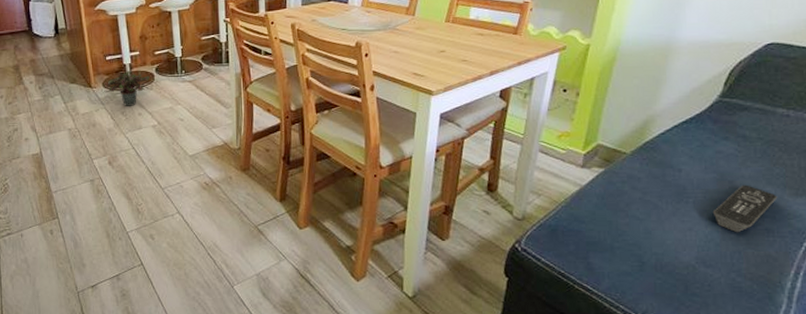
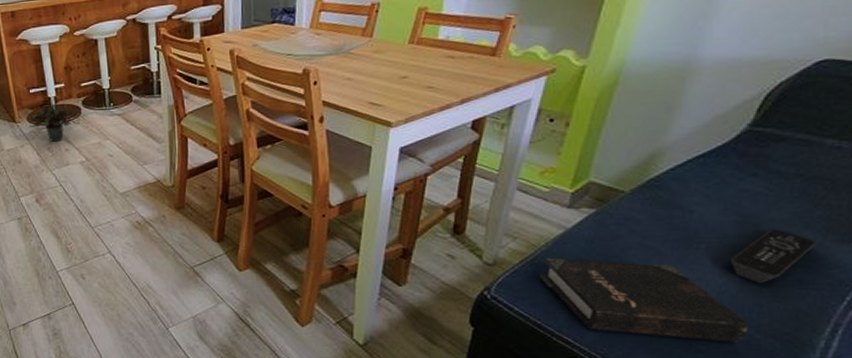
hardback book: none [561,213,731,286] -> present [539,258,748,343]

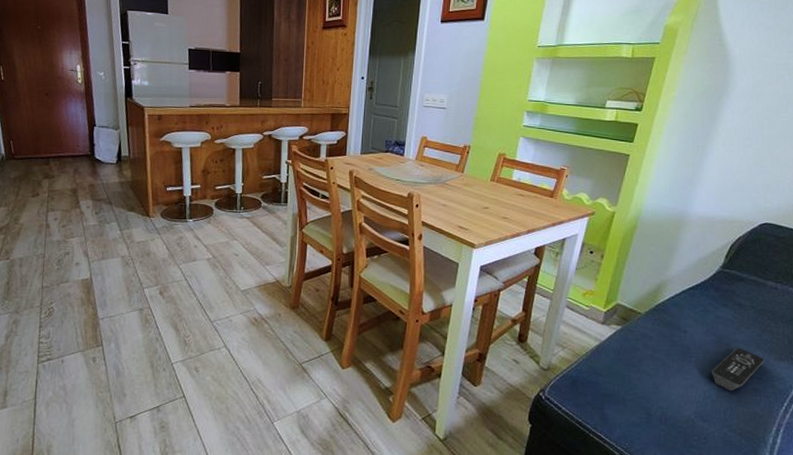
potted plant: present [29,103,77,143] -> none [162,202,209,239]
hardback book: present [539,258,748,343] -> none [581,366,724,439]

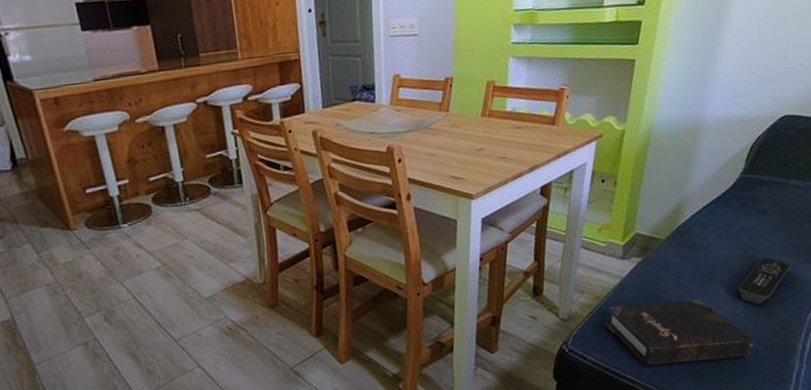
hardback book: none [581,366,724,439] -> present [605,299,754,366]

